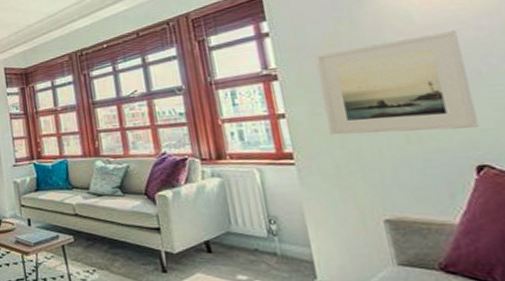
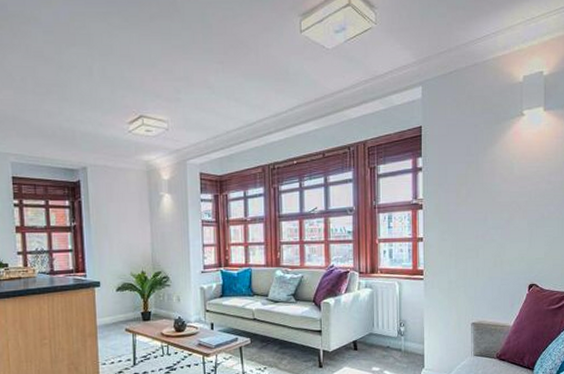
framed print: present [314,29,479,135] -> none [449,181,536,258]

